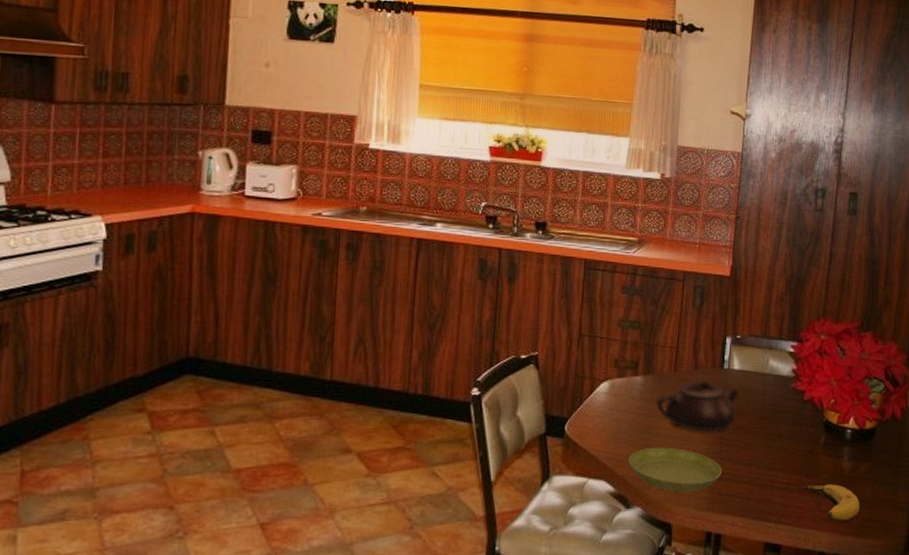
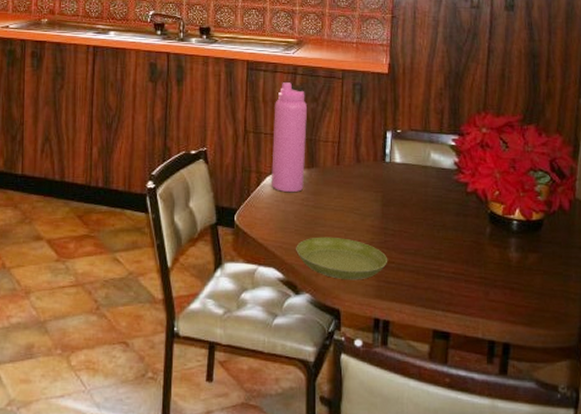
water bottle: none [606,283,647,401] -> present [272,82,308,193]
teapot: present [656,380,739,431] -> none [320,173,401,221]
banana: present [800,484,860,523] -> none [467,274,529,313]

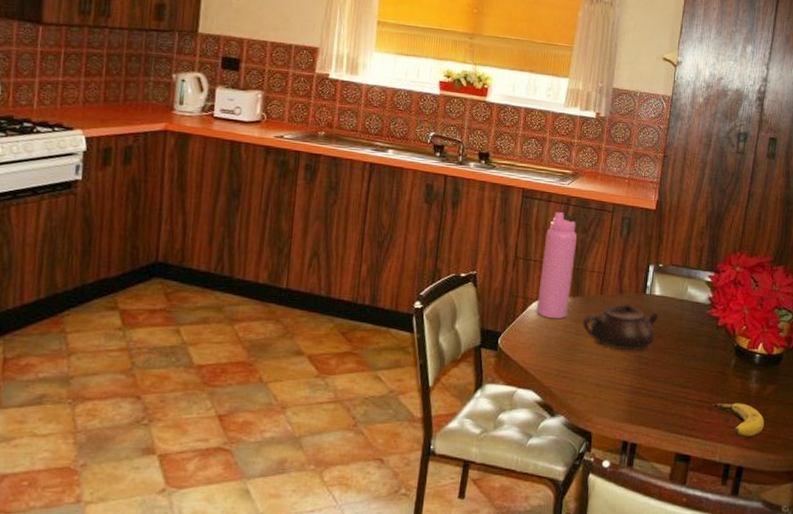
saucer: present [296,236,388,280] -> none [555,362,640,405]
teapot: none [320,173,401,221] -> present [582,303,659,350]
banana: none [467,274,529,313] -> present [710,402,764,439]

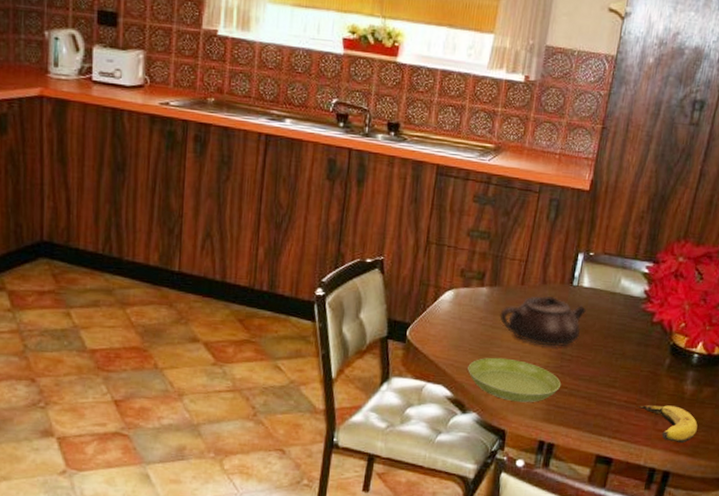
water bottle: present [537,212,578,319] -> none [450,192,498,311]
saucer: none [555,362,640,405] -> present [468,357,561,403]

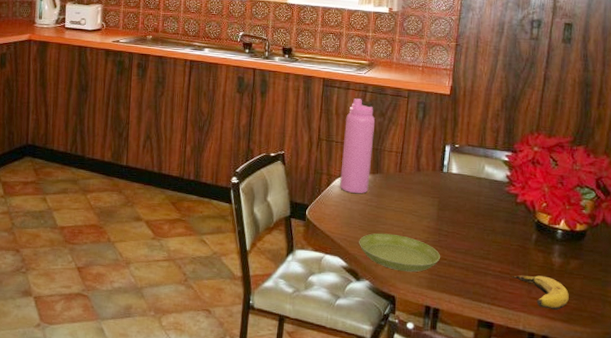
water bottle: none [450,192,498,311] -> present [340,98,376,194]
teapot: present [500,295,586,346] -> none [383,181,457,224]

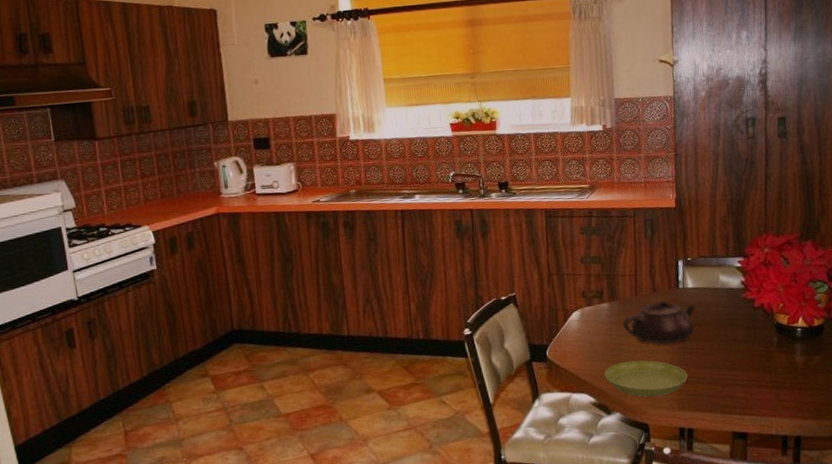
water bottle: present [340,98,376,194] -> none [574,225,607,326]
teapot: none [383,181,457,224] -> present [622,300,695,344]
banana: present [512,274,569,311] -> none [759,376,816,409]

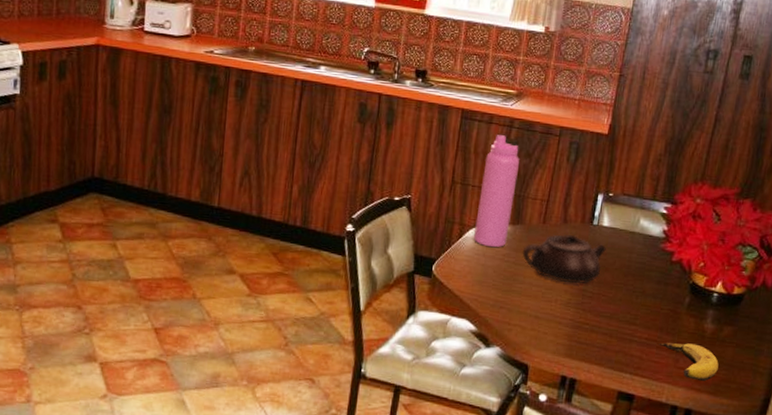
water bottle: none [574,225,607,326] -> present [474,135,520,248]
saucer: present [604,360,688,397] -> none [491,293,583,338]
banana: none [759,376,816,409] -> present [659,342,719,382]

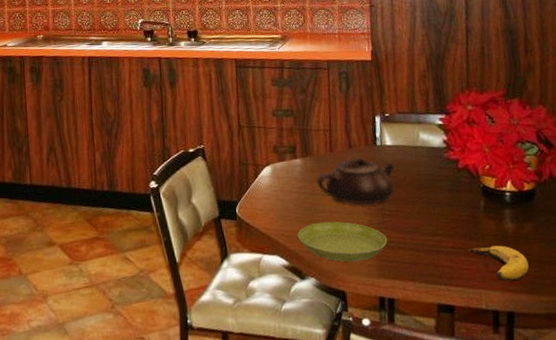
water bottle: present [474,135,520,248] -> none [265,76,300,182]
saucer: none [491,293,583,338] -> present [297,221,388,262]

